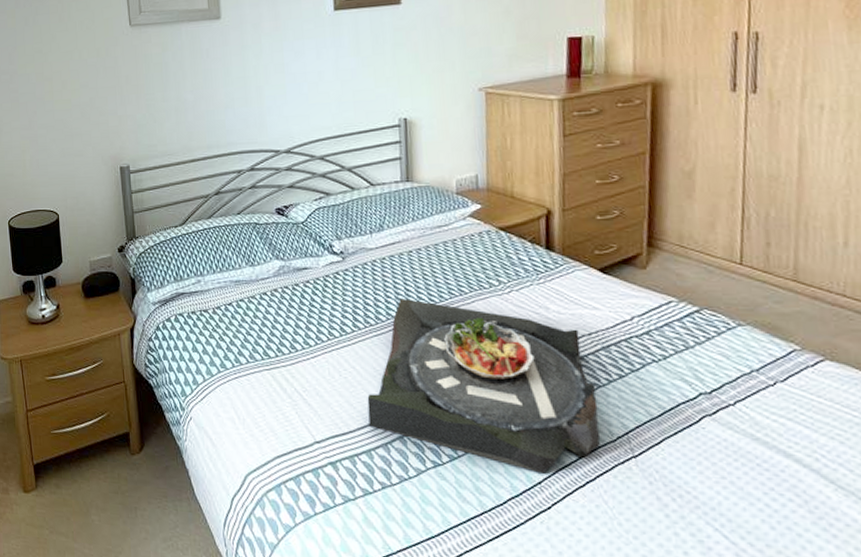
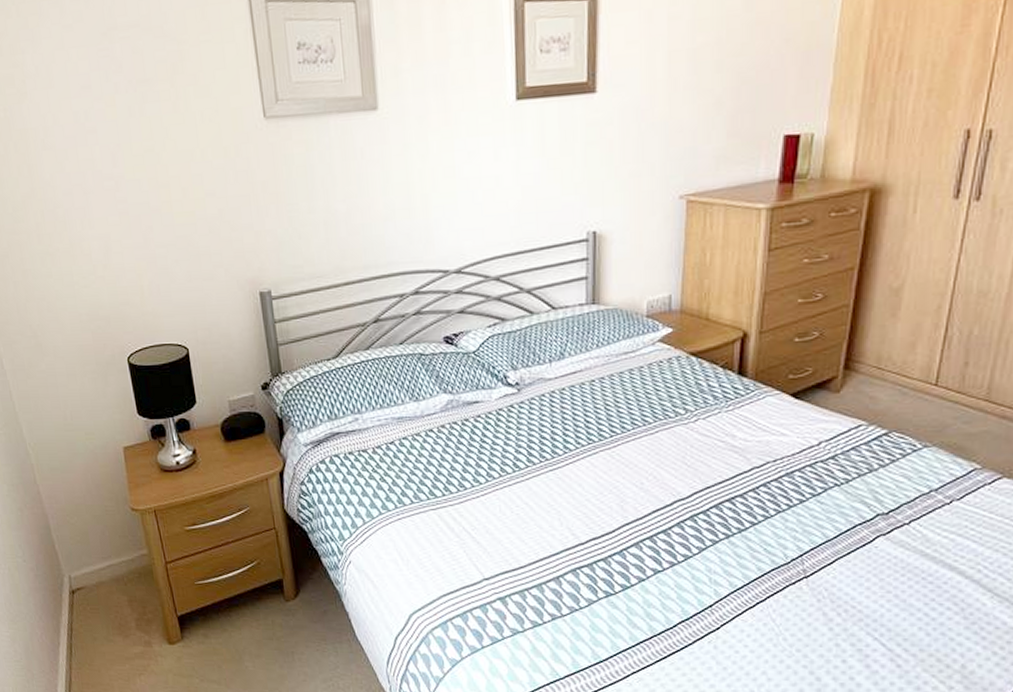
serving tray: present [367,299,600,474] -> none [540,431,776,597]

